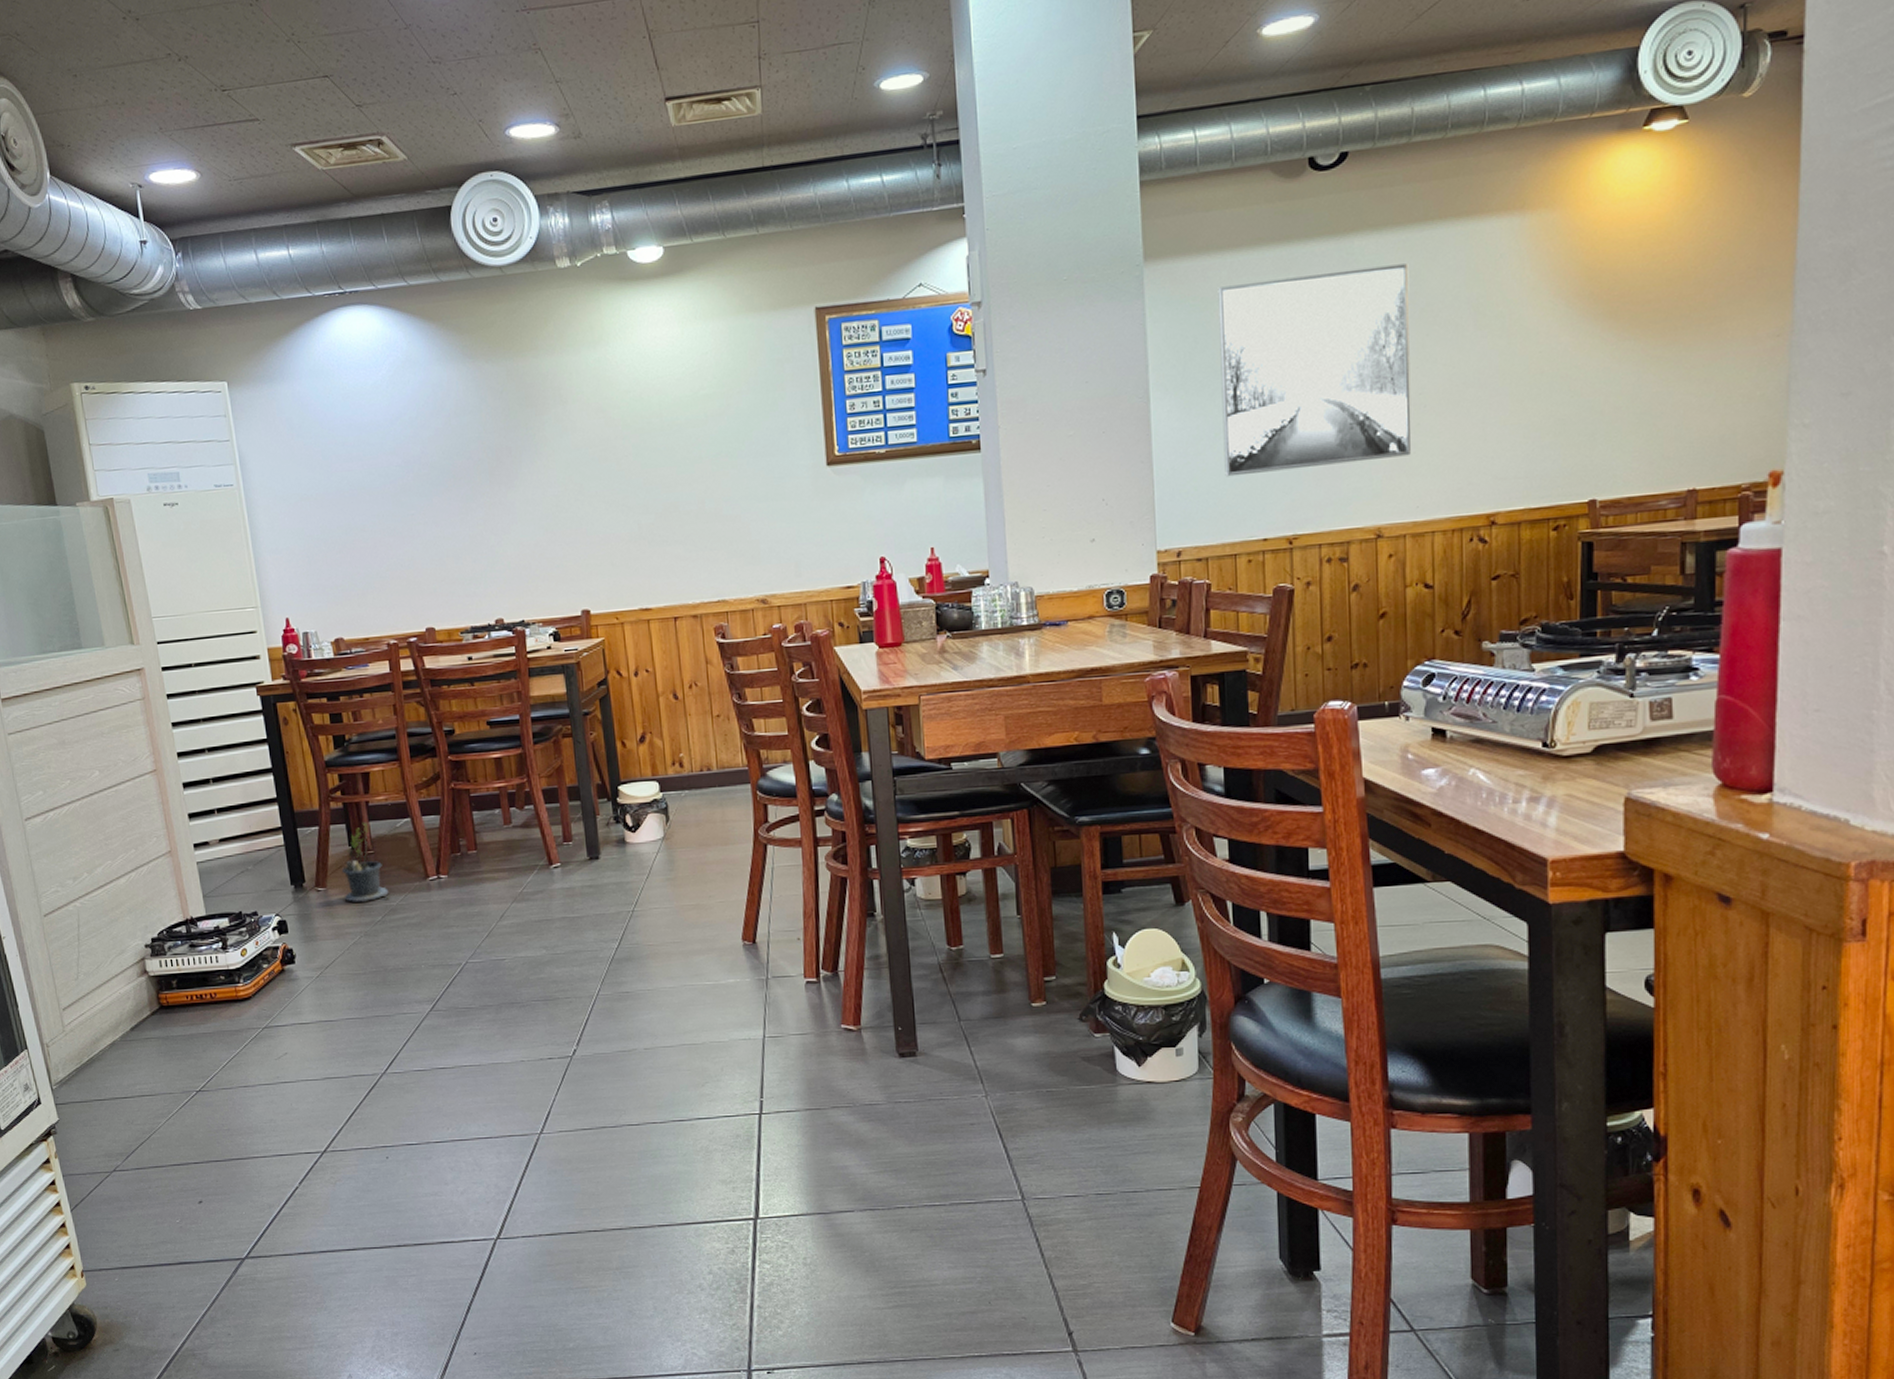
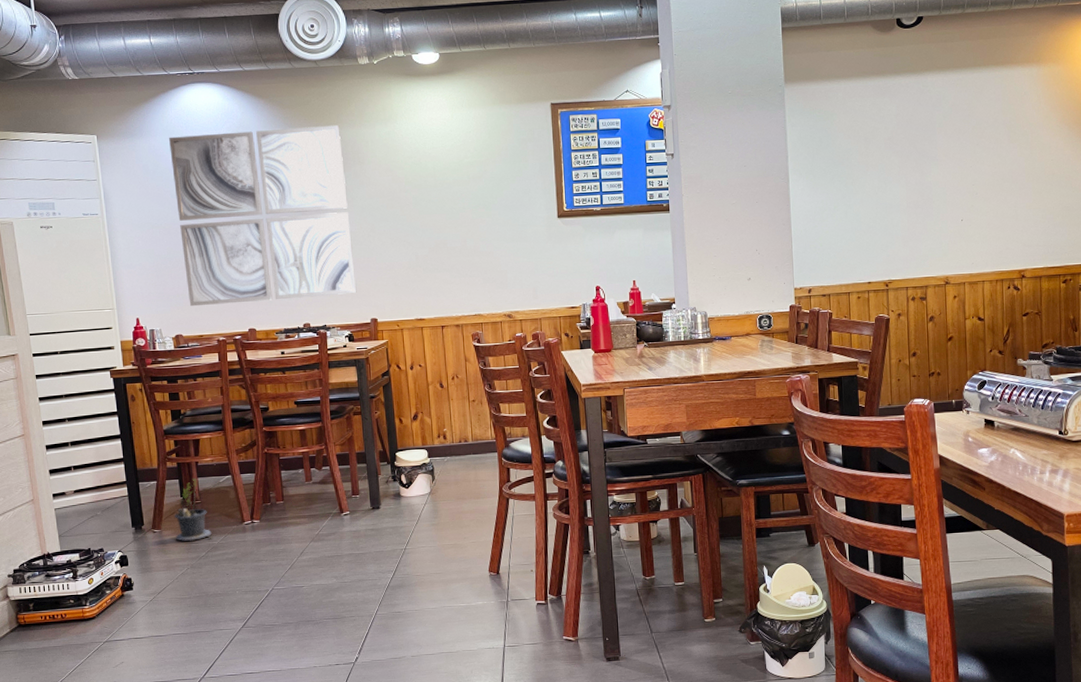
wall art: none [316,353,563,602] -> present [168,125,357,307]
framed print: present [1218,264,1411,477] -> none [835,95,968,237]

